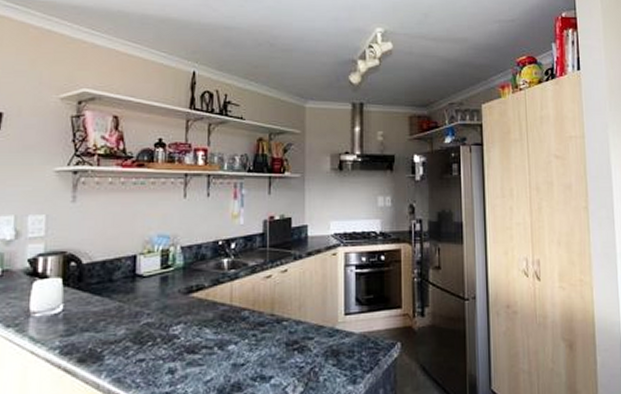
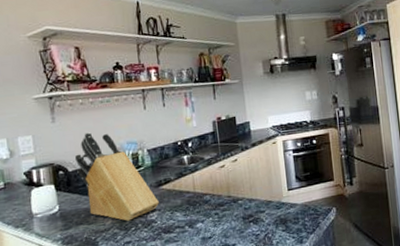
knife block: none [91,218,186,333] -> present [74,132,159,221]

